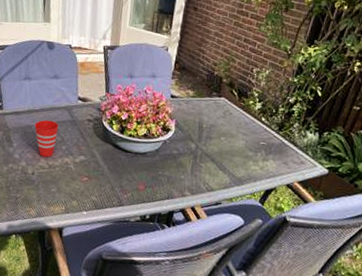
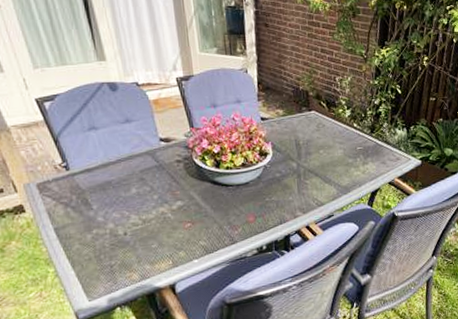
cup: present [34,120,59,157] -> none [114,170,145,212]

